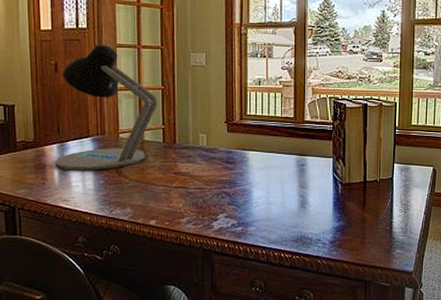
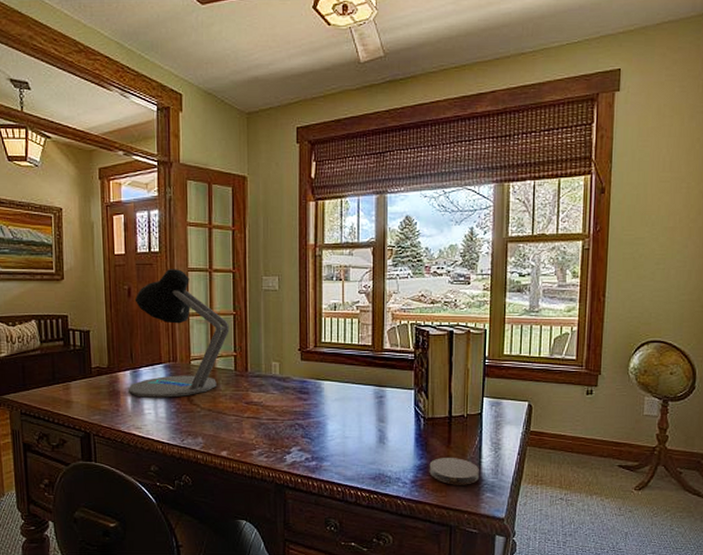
coaster: none [346,219,391,244] -> present [429,458,479,485]

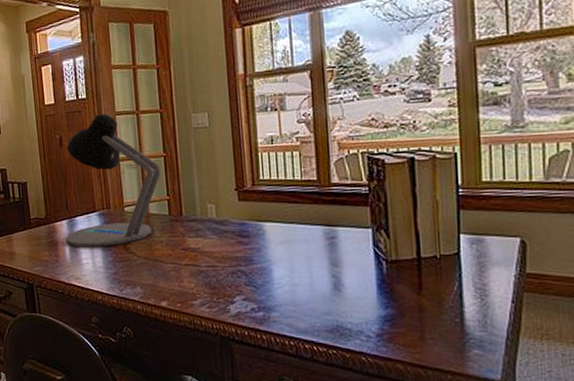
coaster: present [429,458,479,485] -> none [397,307,462,340]

